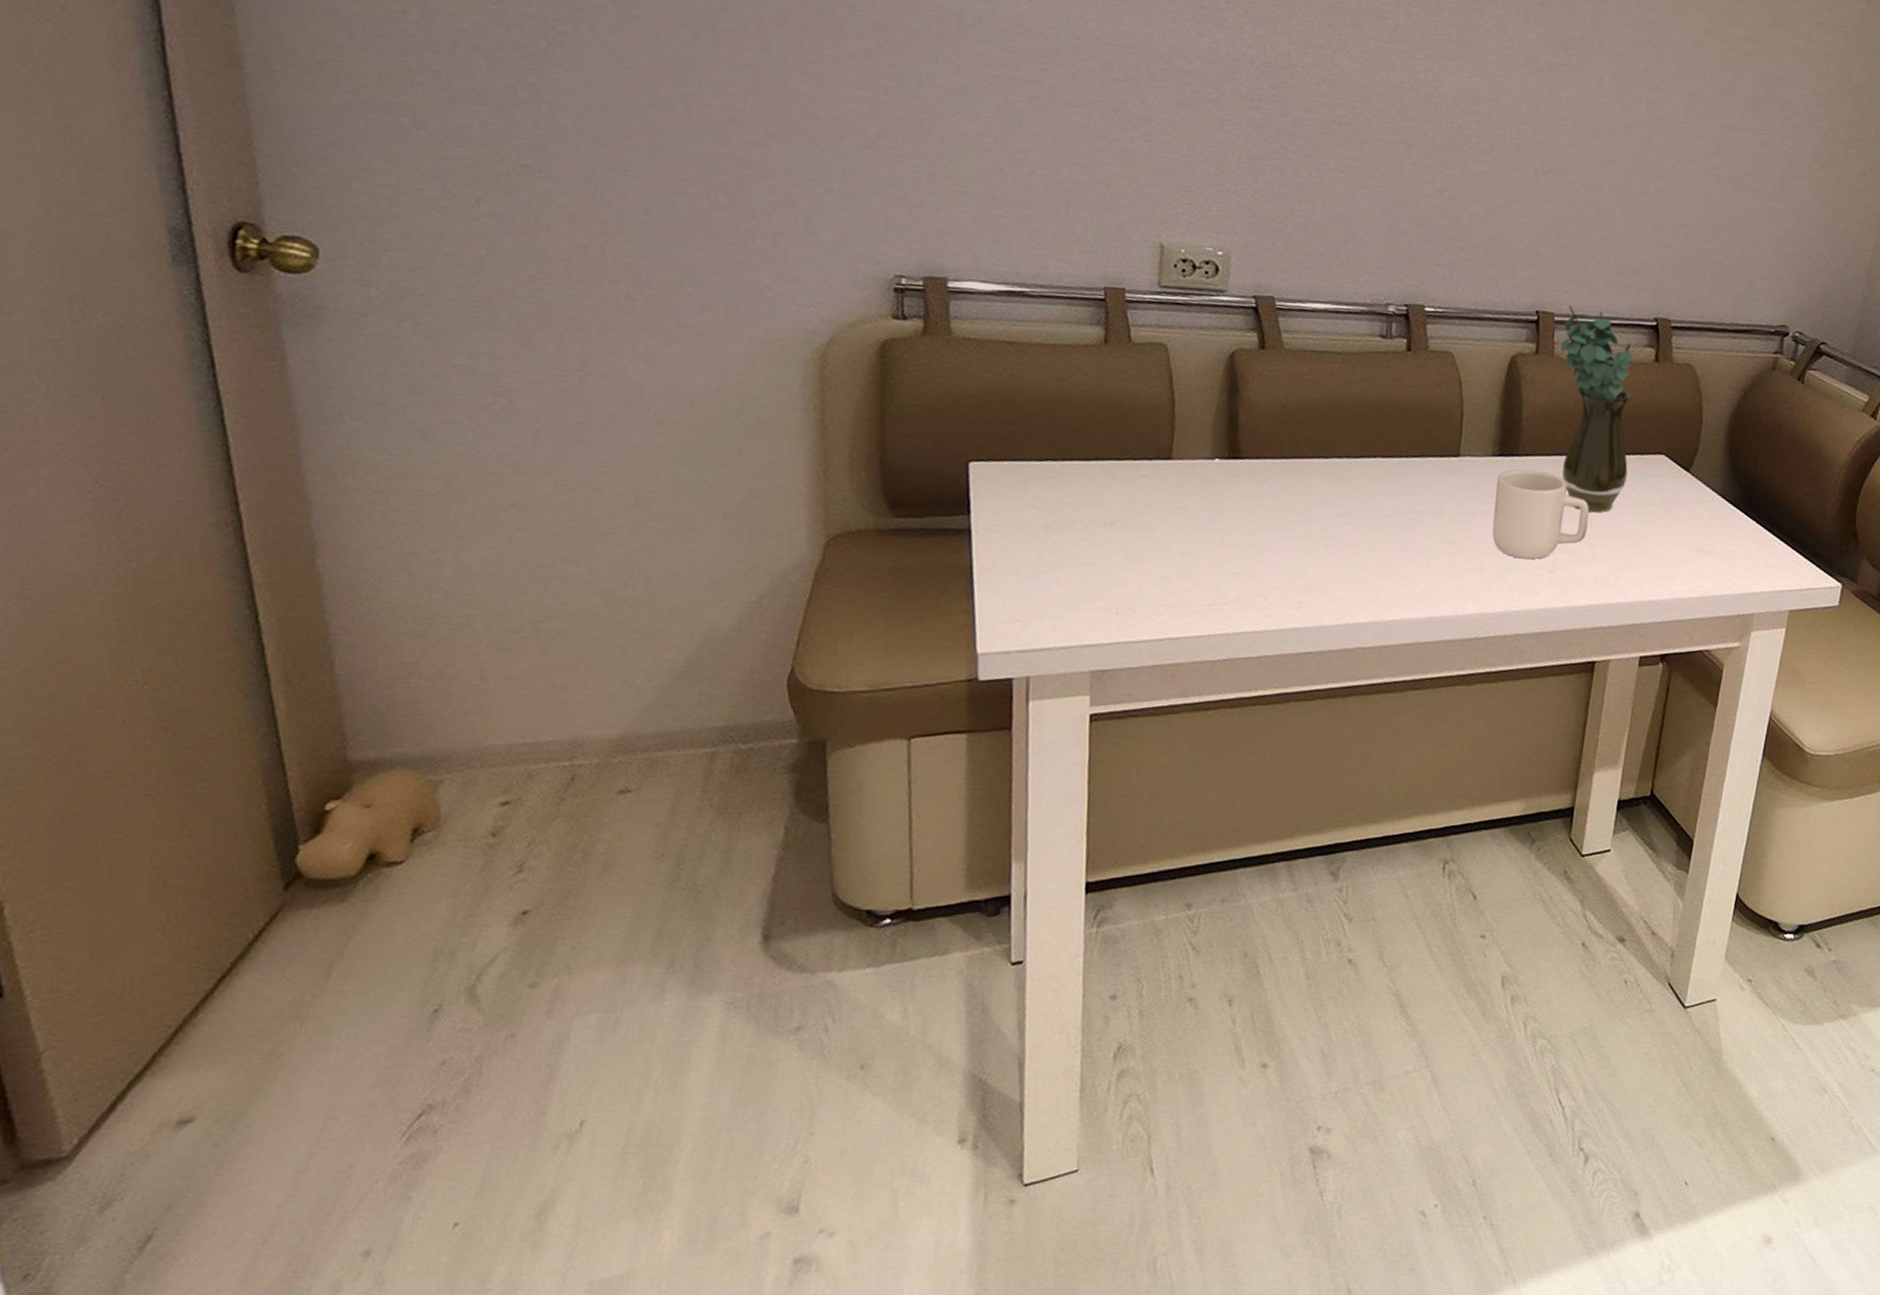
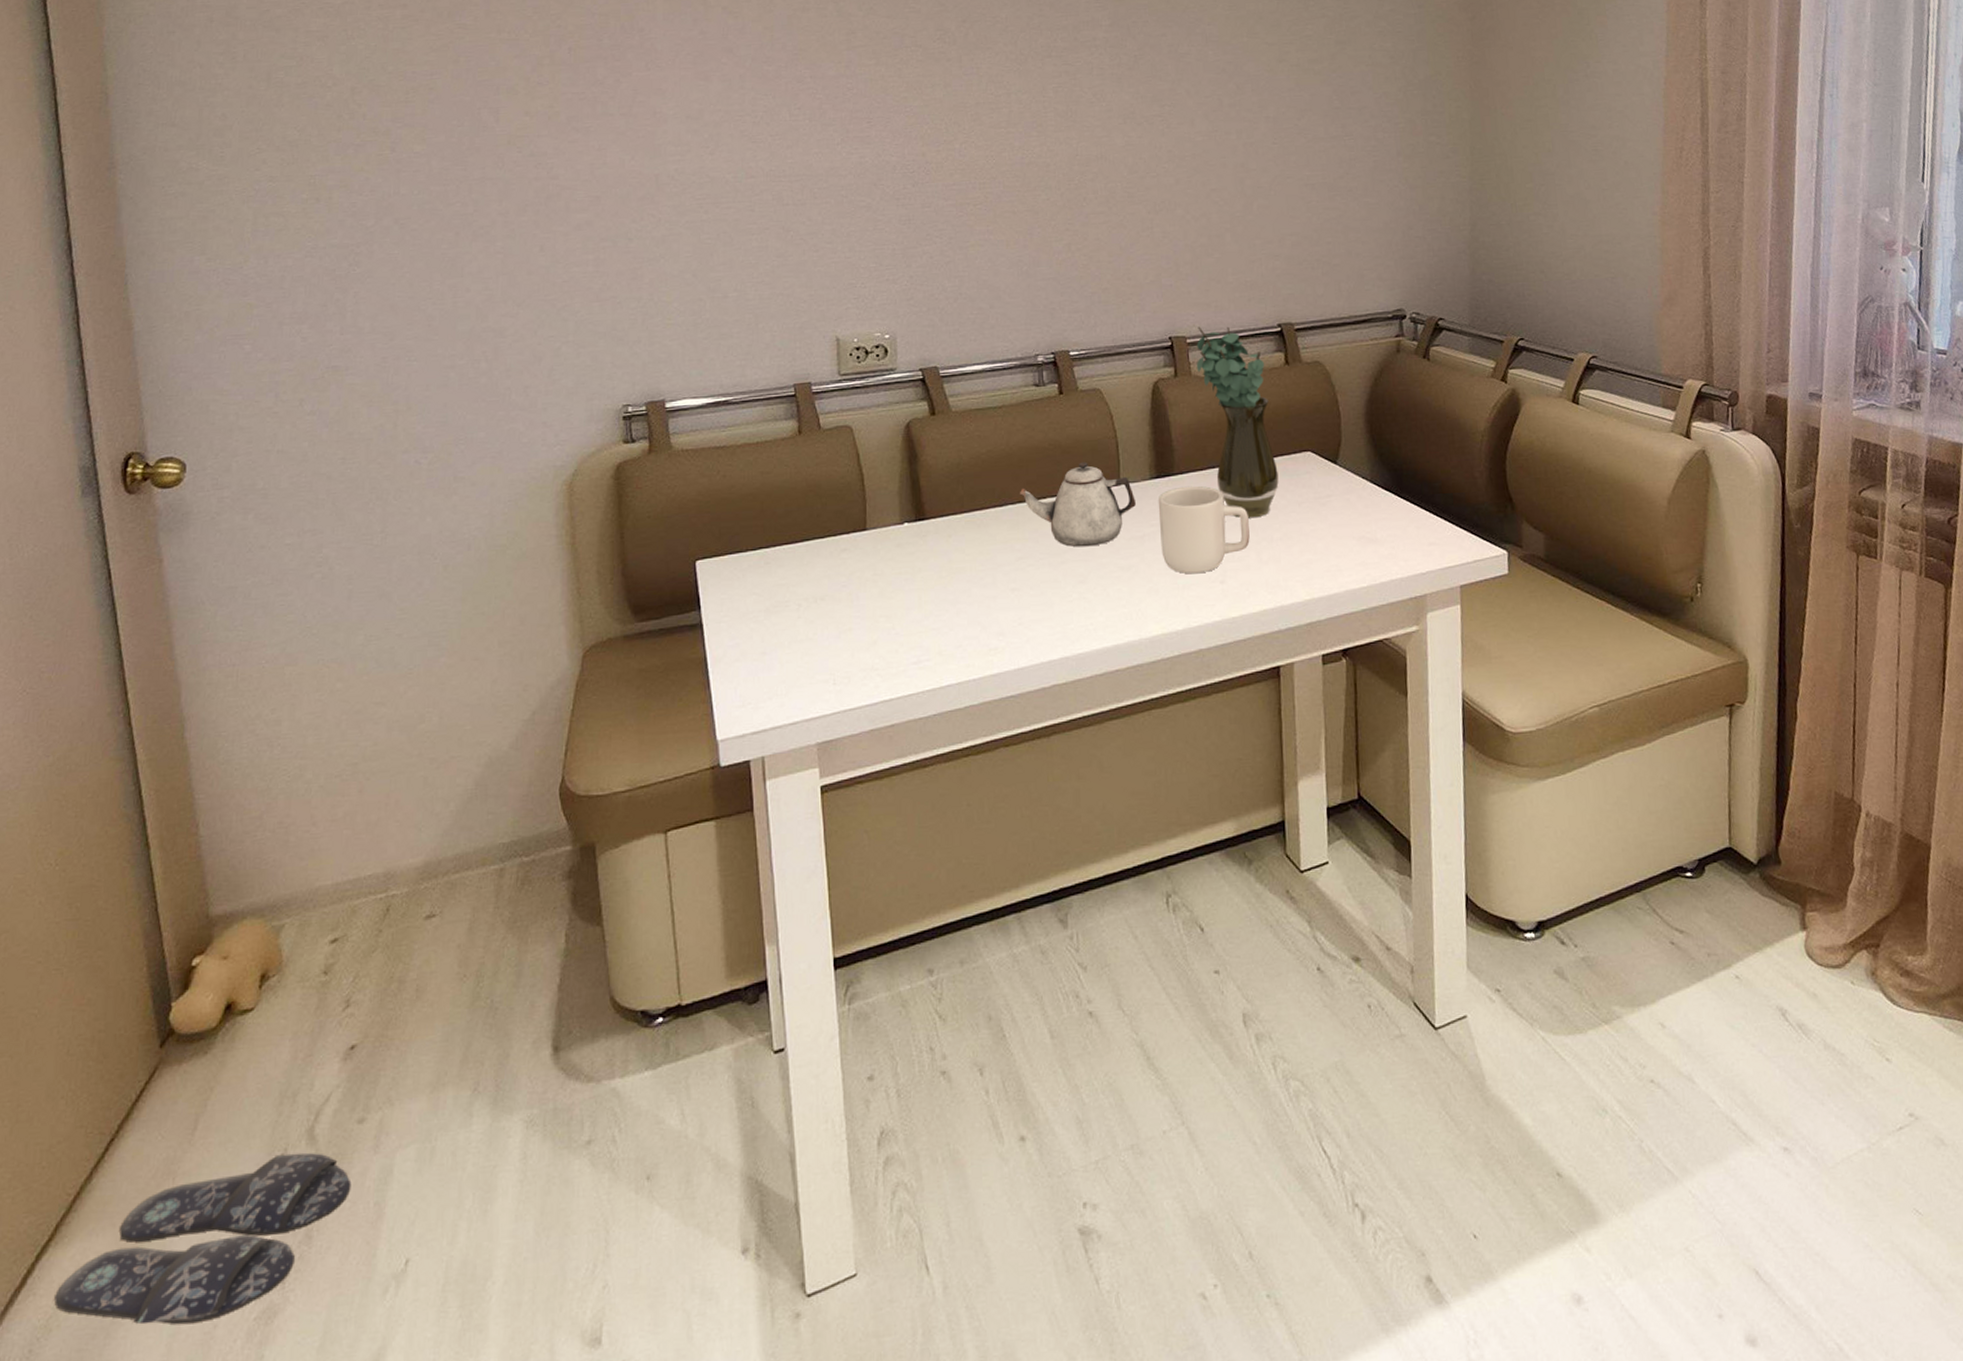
slippers: none [152,1009,519,1162] -> present [54,1152,352,1325]
teapot: none [1349,426,1473,515] -> present [1020,461,1136,547]

